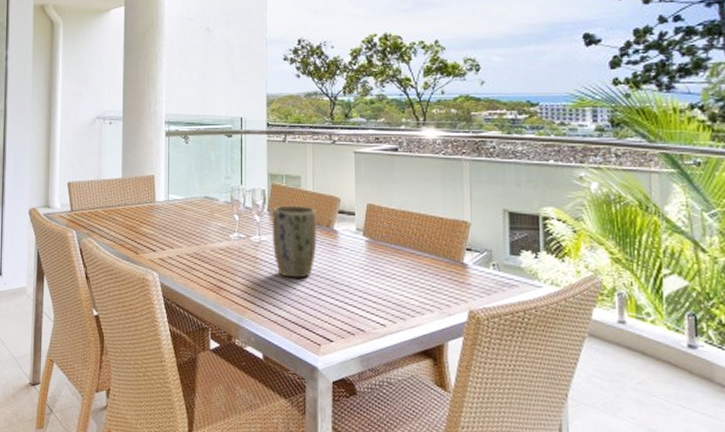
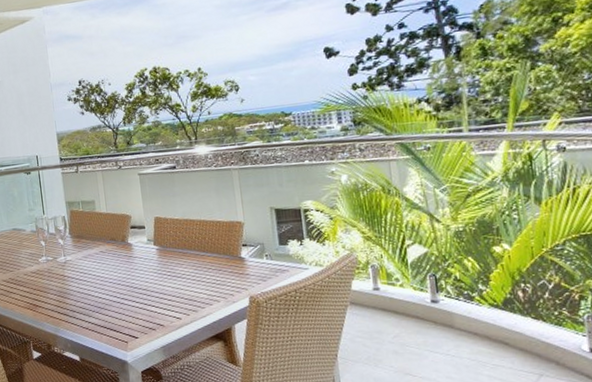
plant pot: present [272,205,317,278] -> none [74,226,115,289]

